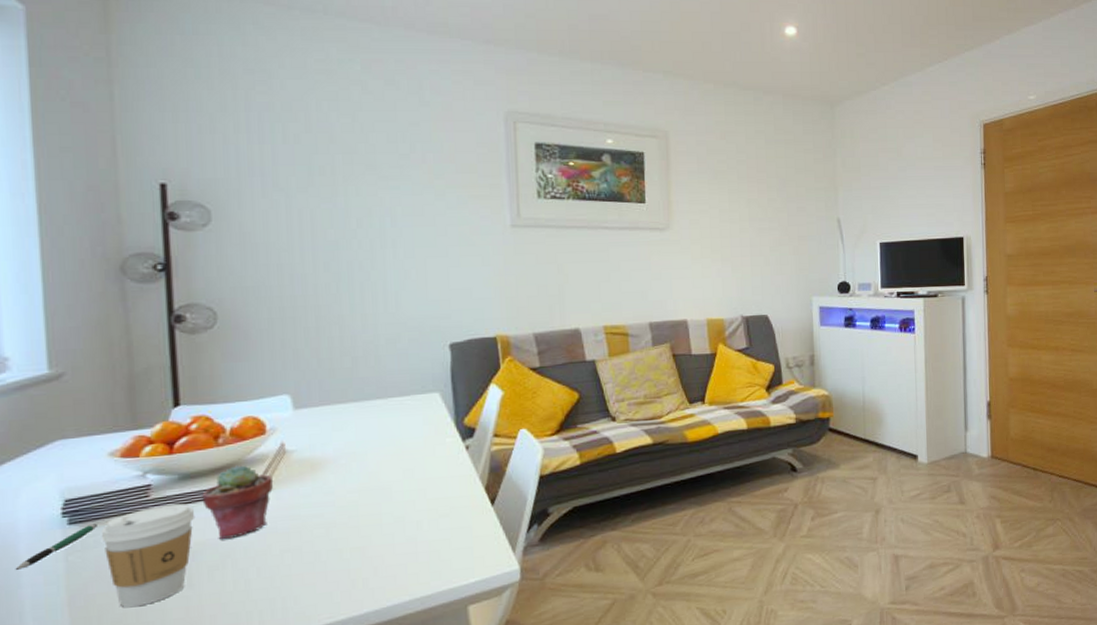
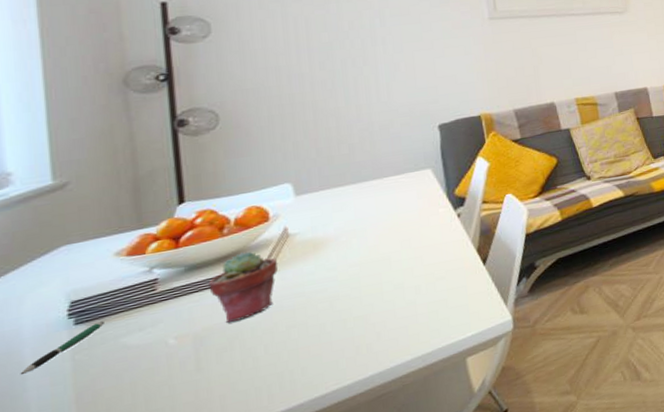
coffee cup: present [101,504,195,608] -> none [108,293,203,398]

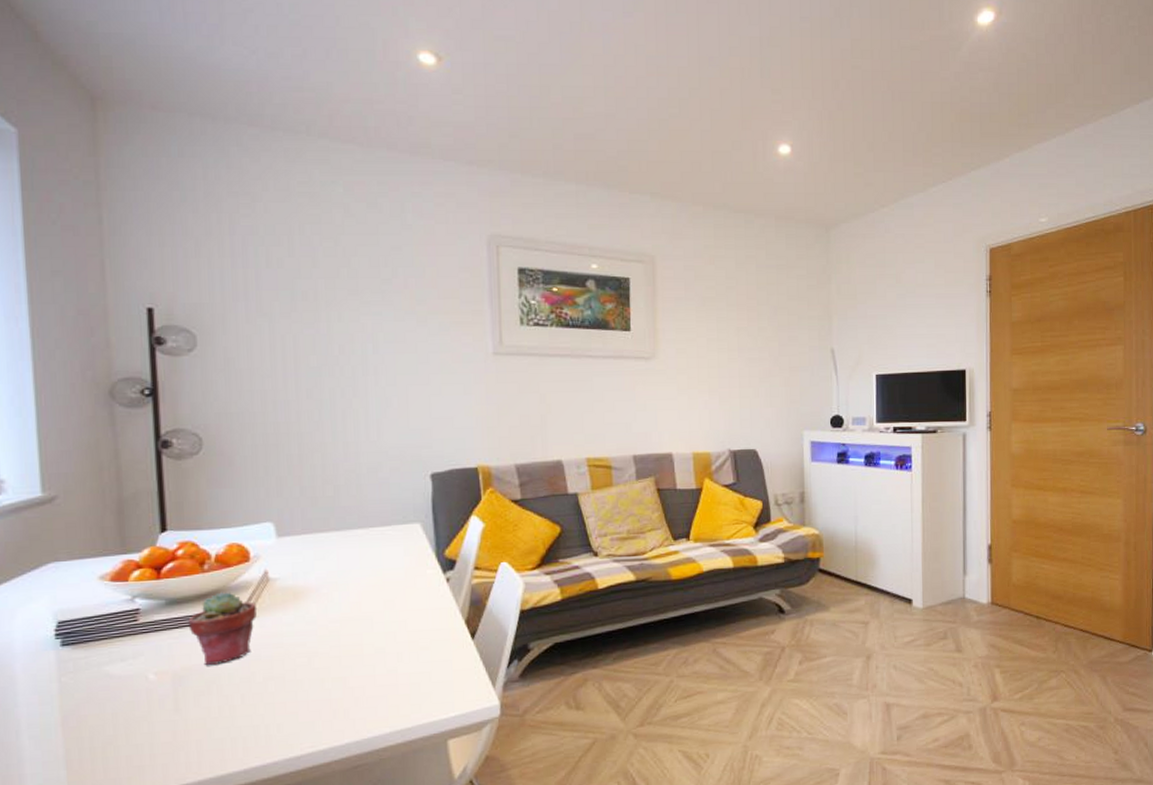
pen: present [20,321,104,375] -> none [11,646,88,690]

